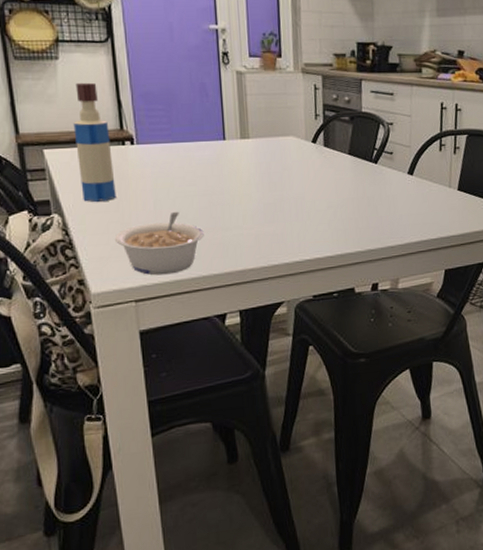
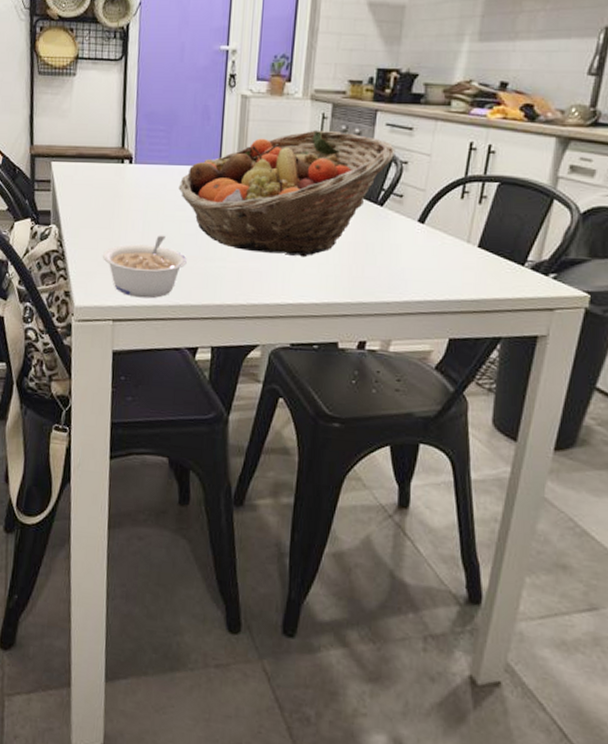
tequila bottle: present [73,82,116,202] -> none [79,99,112,217]
fruit basket: none [186,100,382,217] -> present [178,130,396,258]

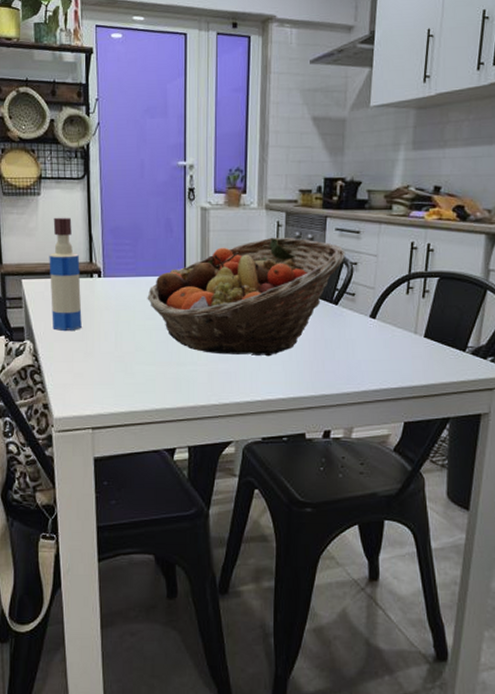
tequila bottle: none [79,99,112,217] -> present [49,217,82,331]
legume: present [102,235,187,298] -> none [77,344,160,405]

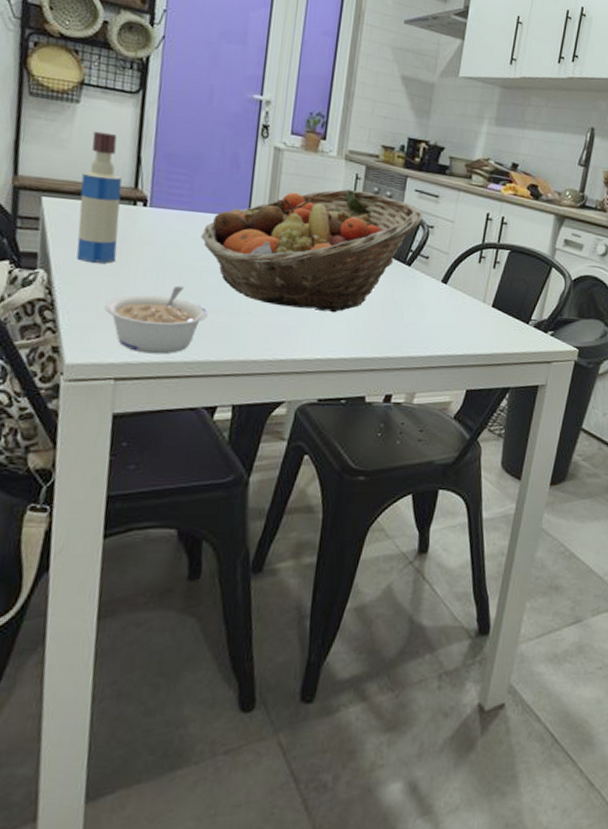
legume: none [77,344,160,405] -> present [104,285,208,354]

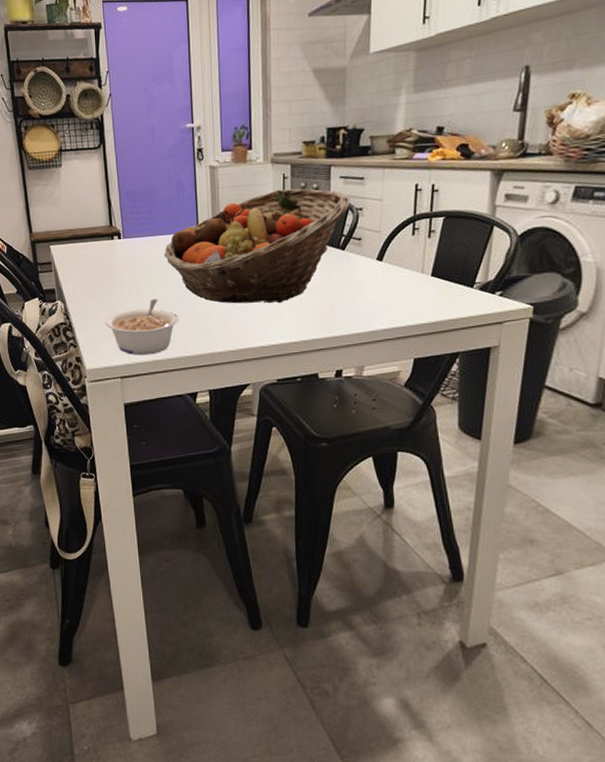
tequila bottle: present [76,131,122,264] -> none [73,185,106,290]

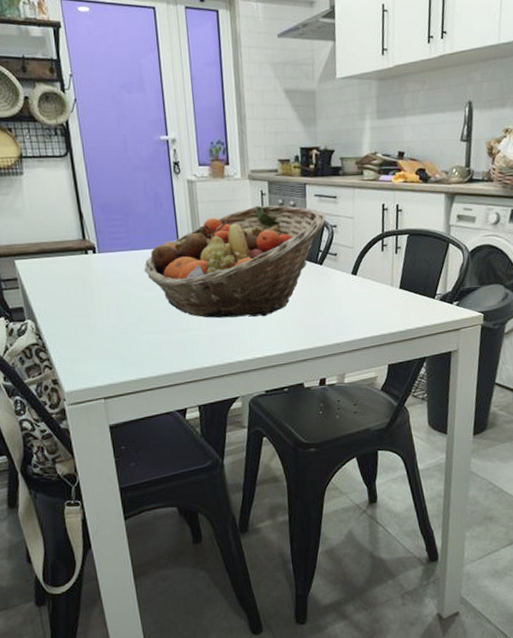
legume: present [104,298,179,356] -> none [82,315,164,375]

